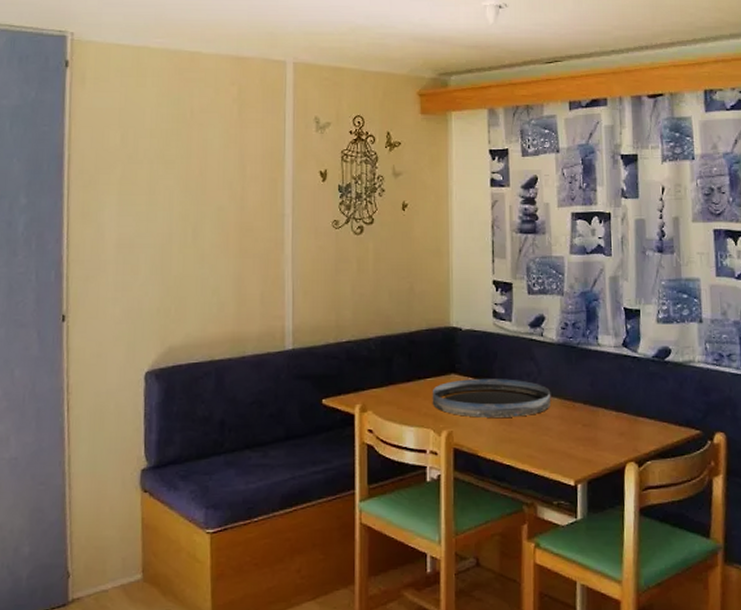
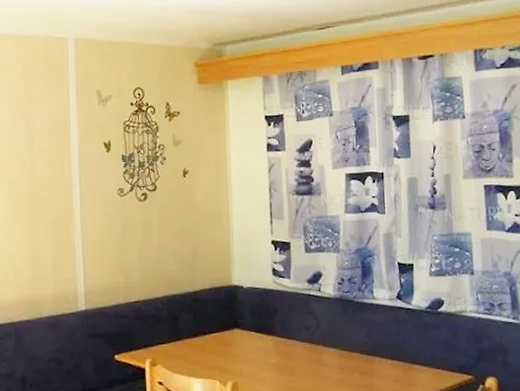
tray: present [432,379,552,418] -> none [217,332,330,369]

